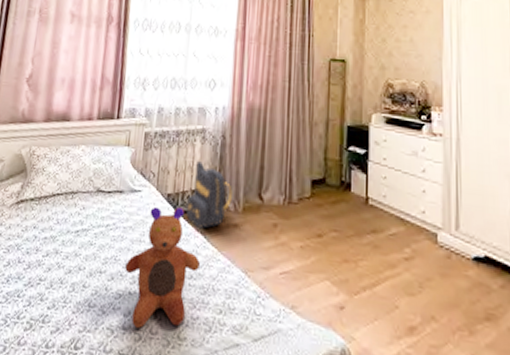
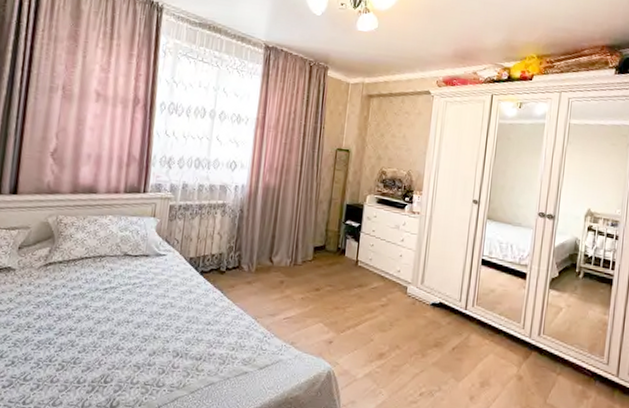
toy: present [125,206,200,328] -> none [150,268,217,364]
backpack: present [185,161,232,229] -> none [206,231,247,285]

